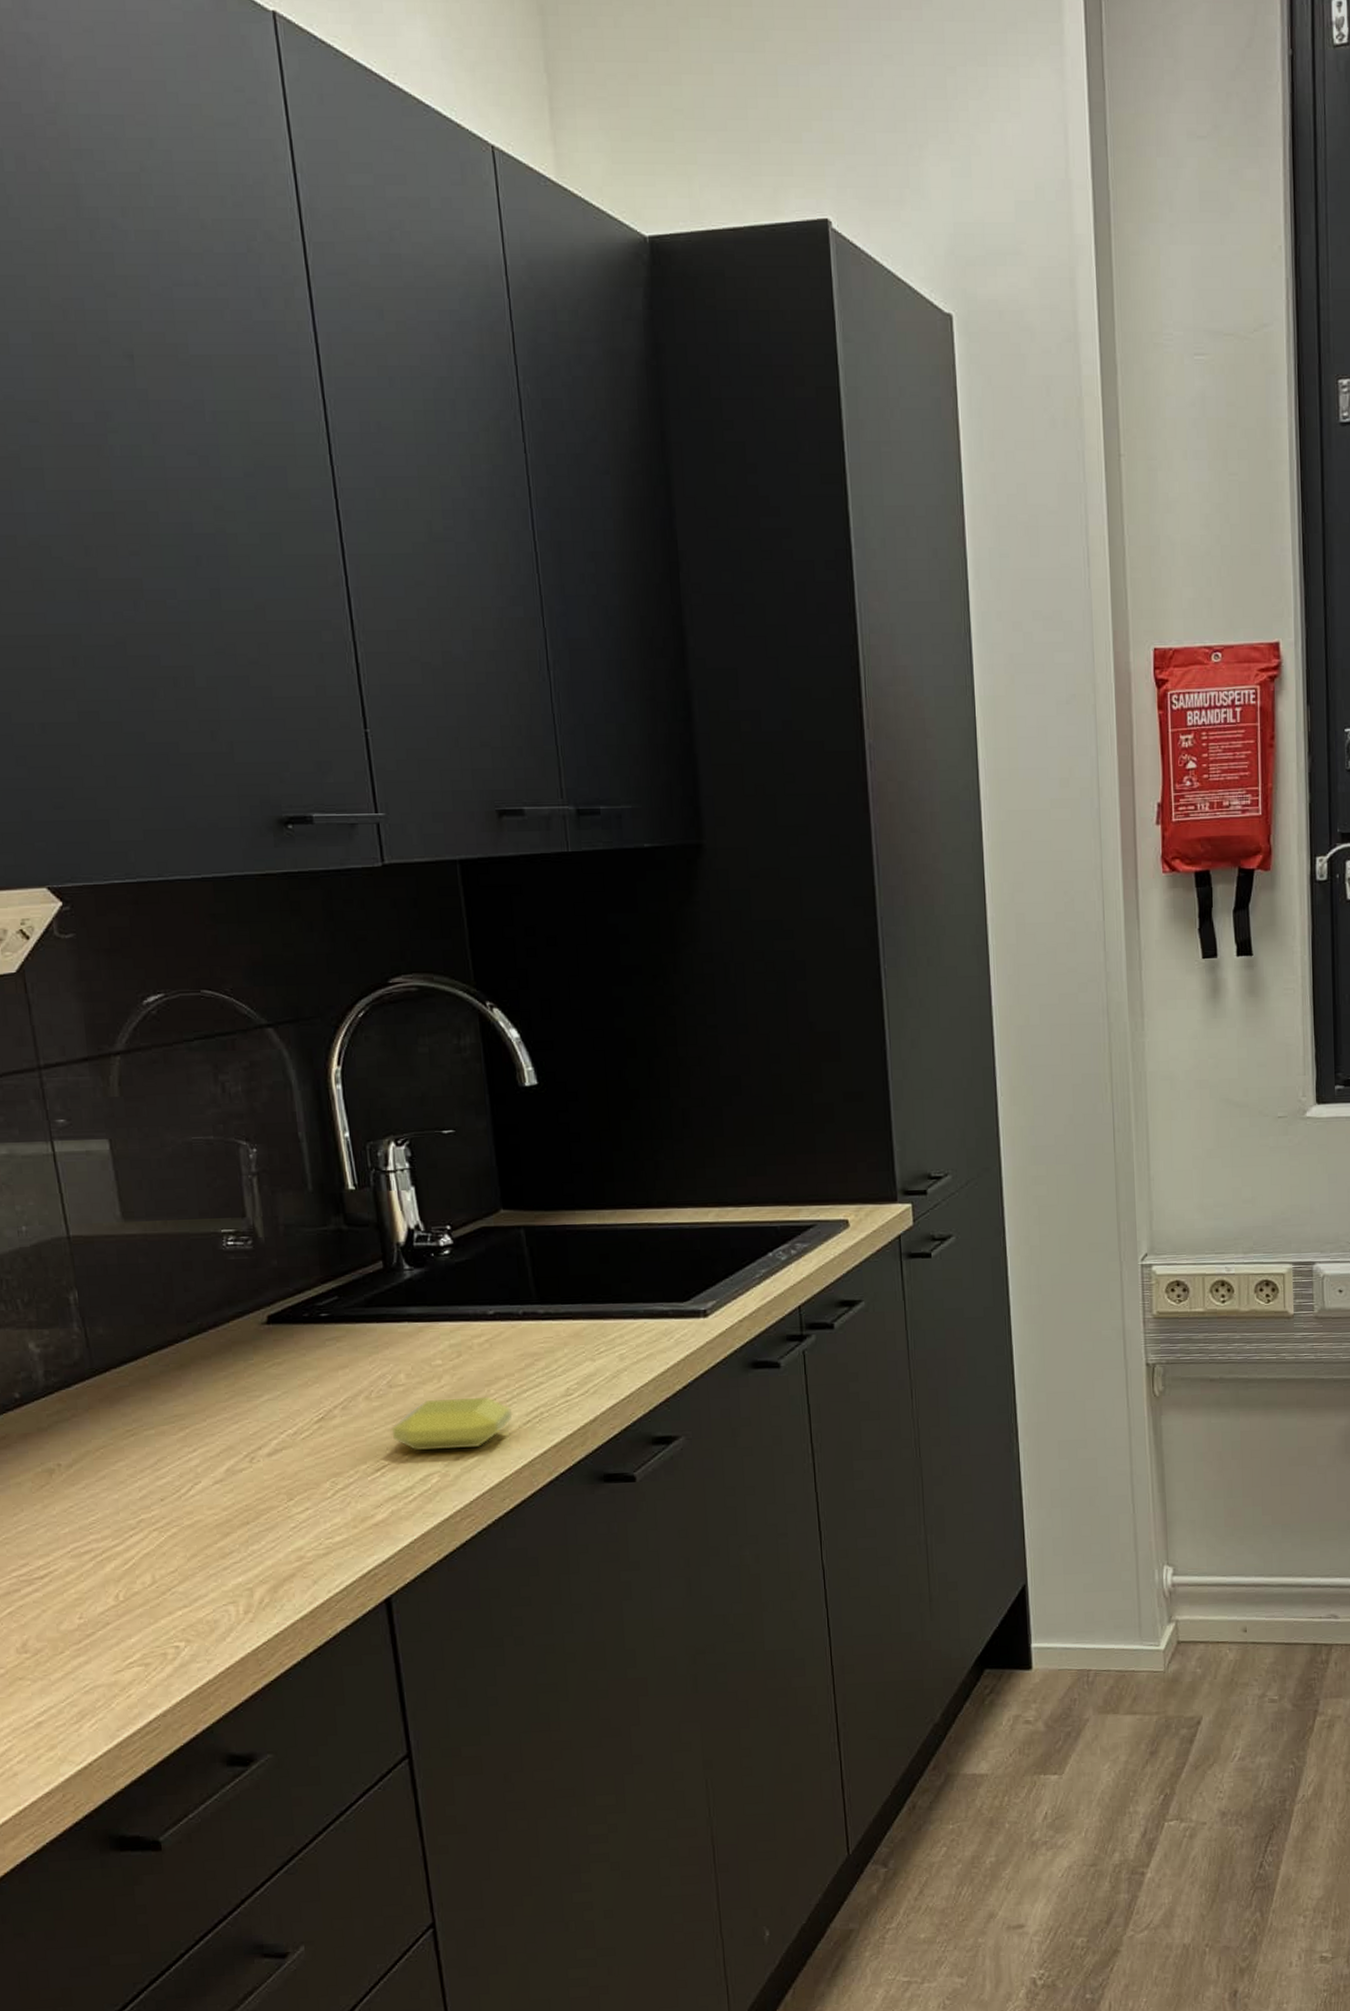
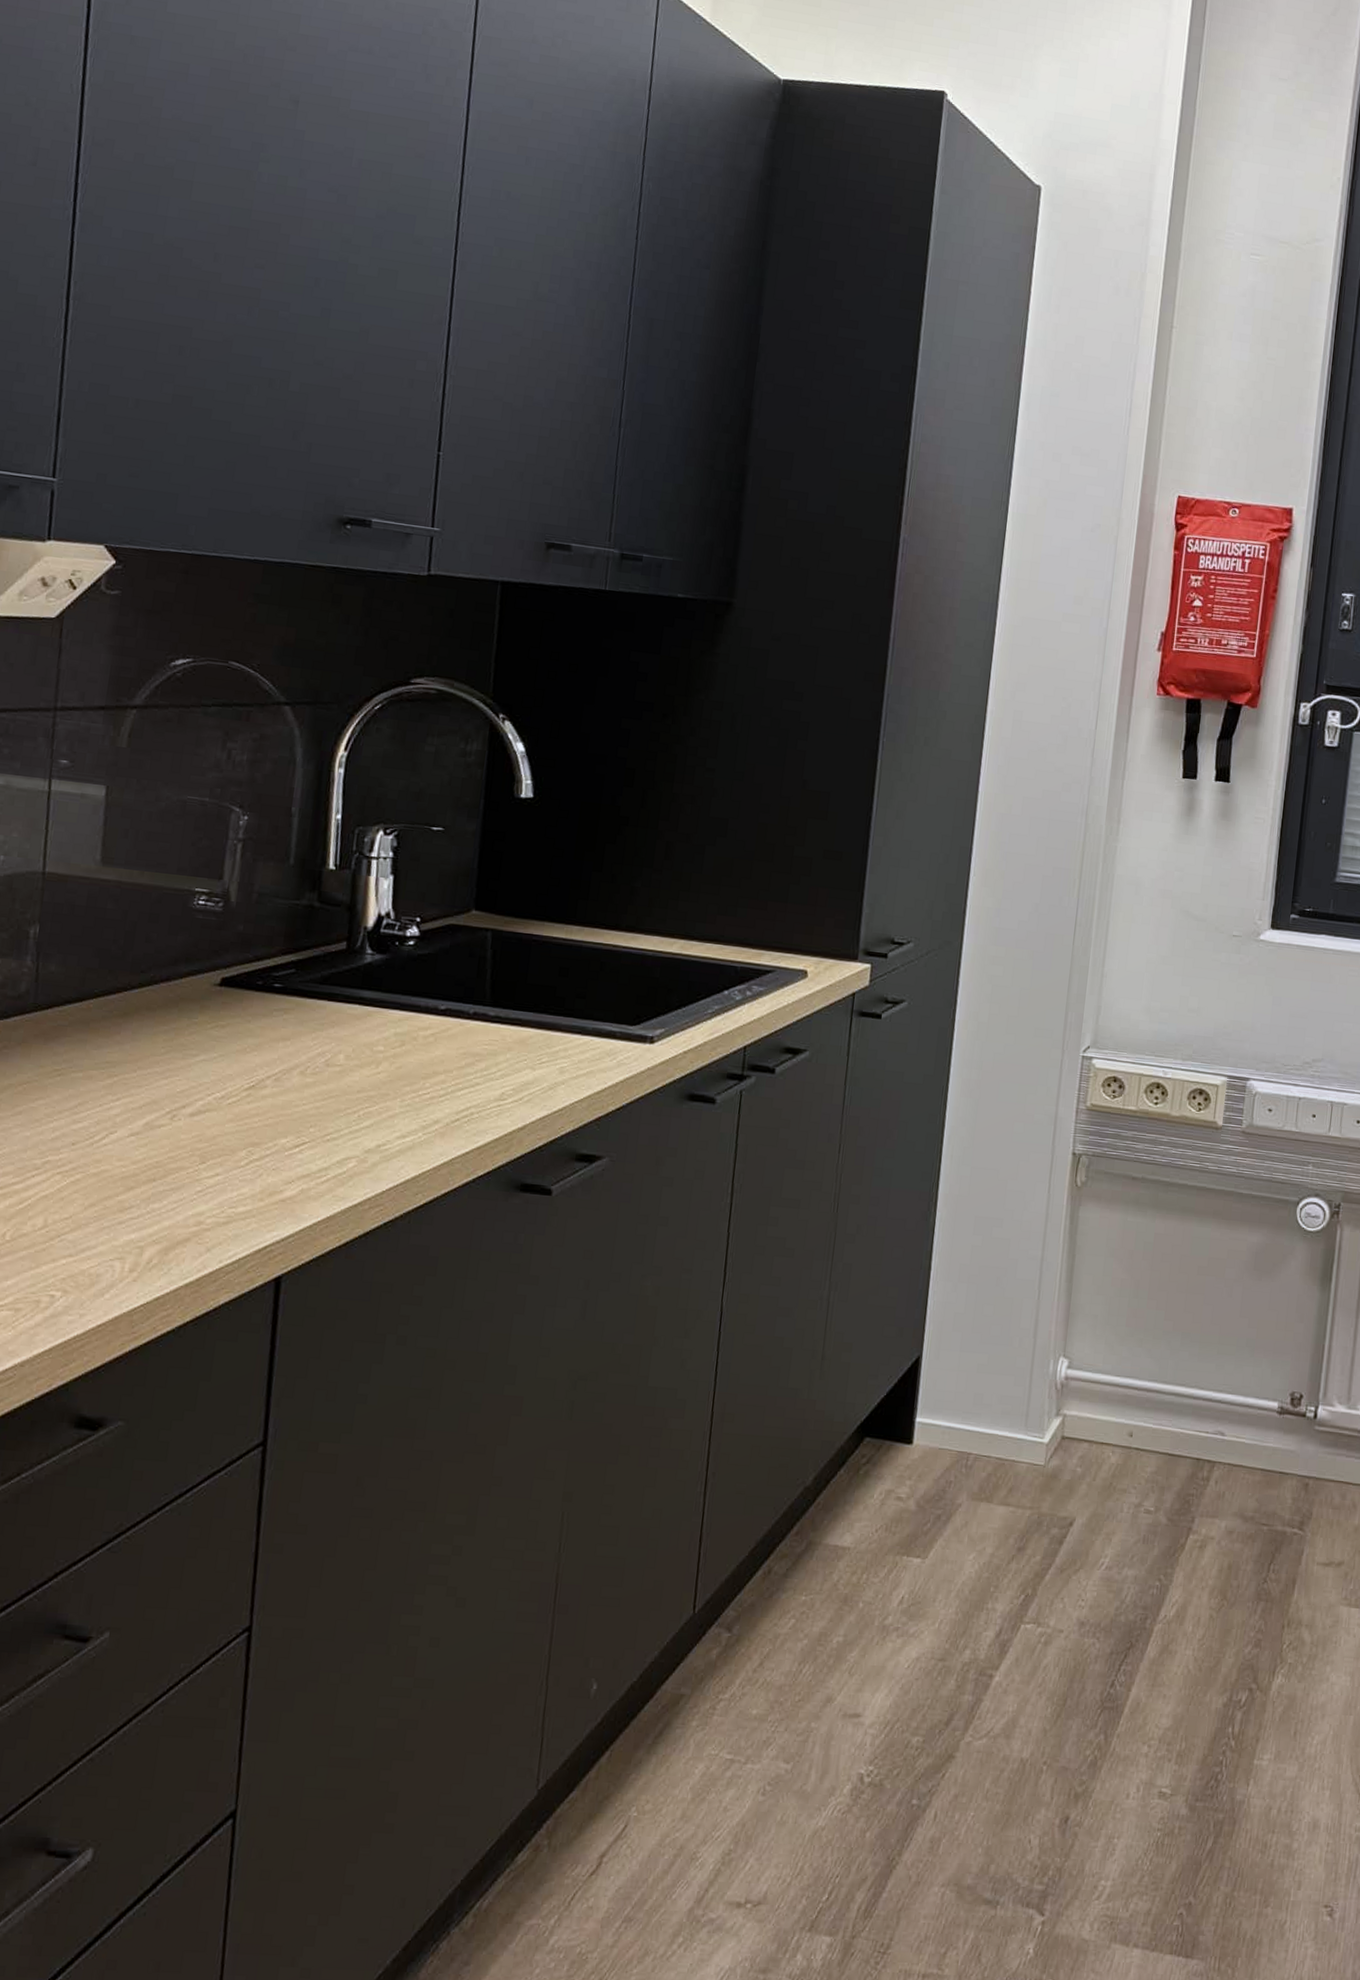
soap bar: present [391,1396,513,1451] -> none [318,1084,443,1139]

